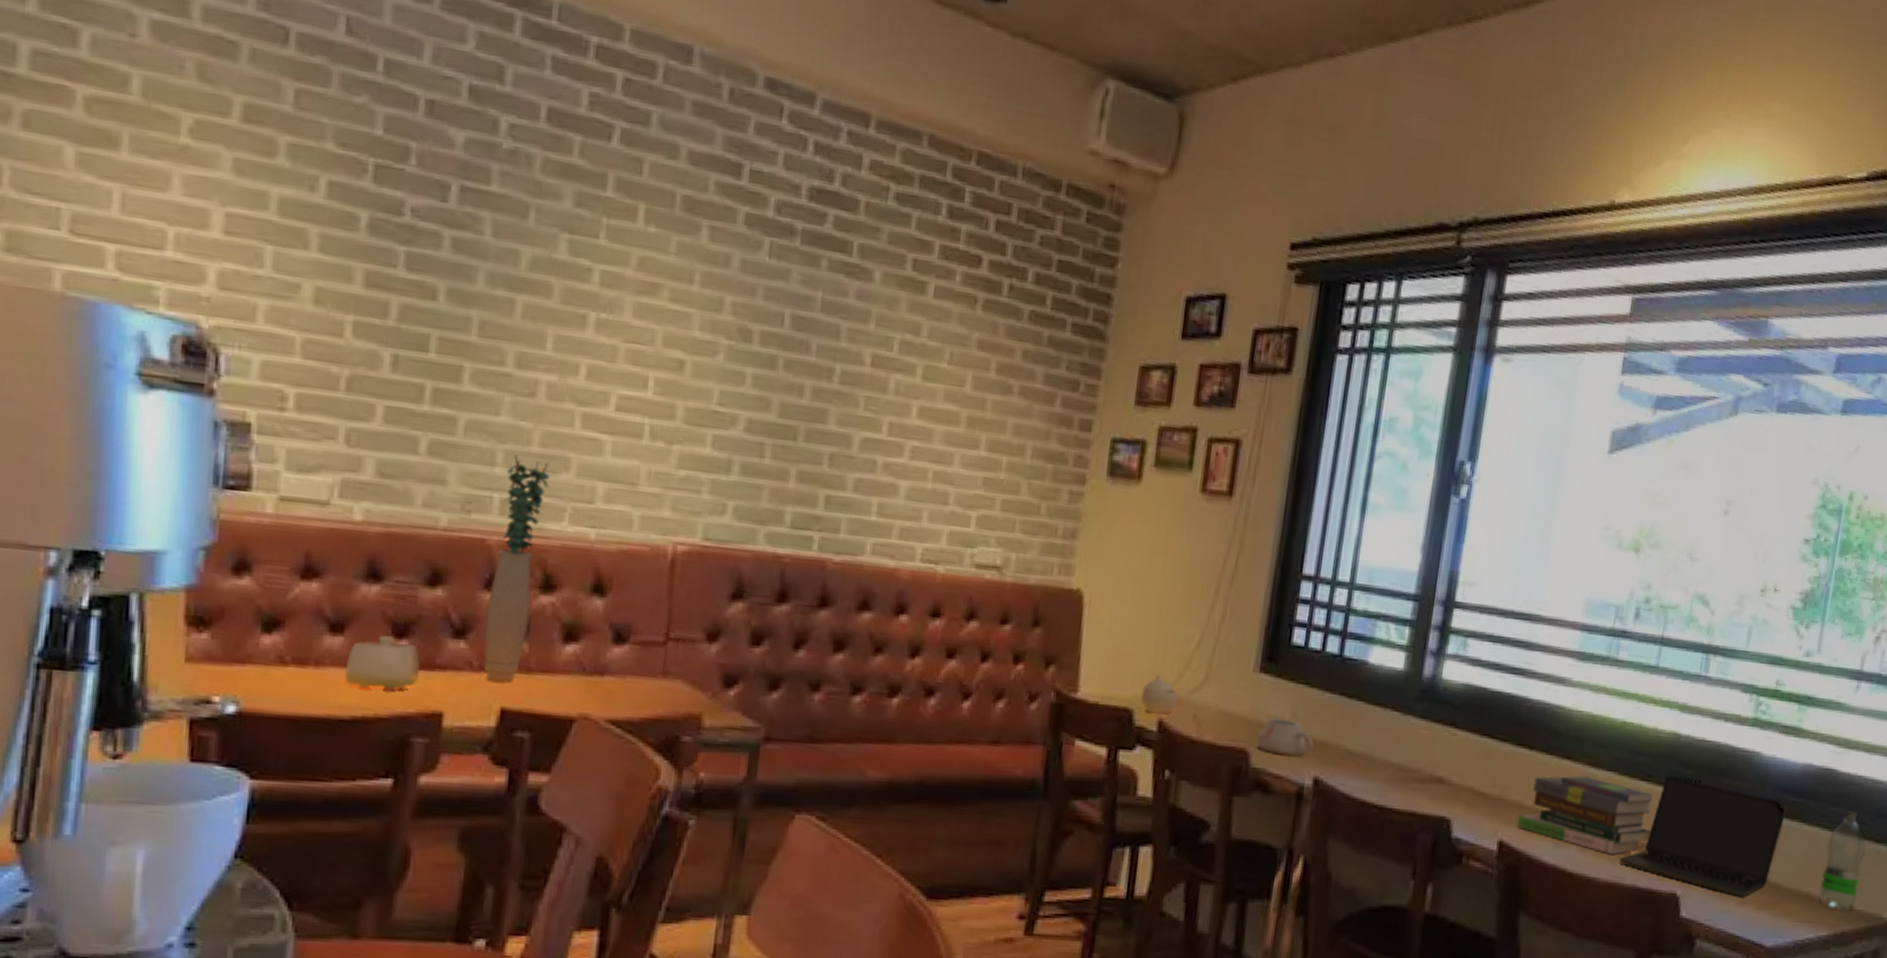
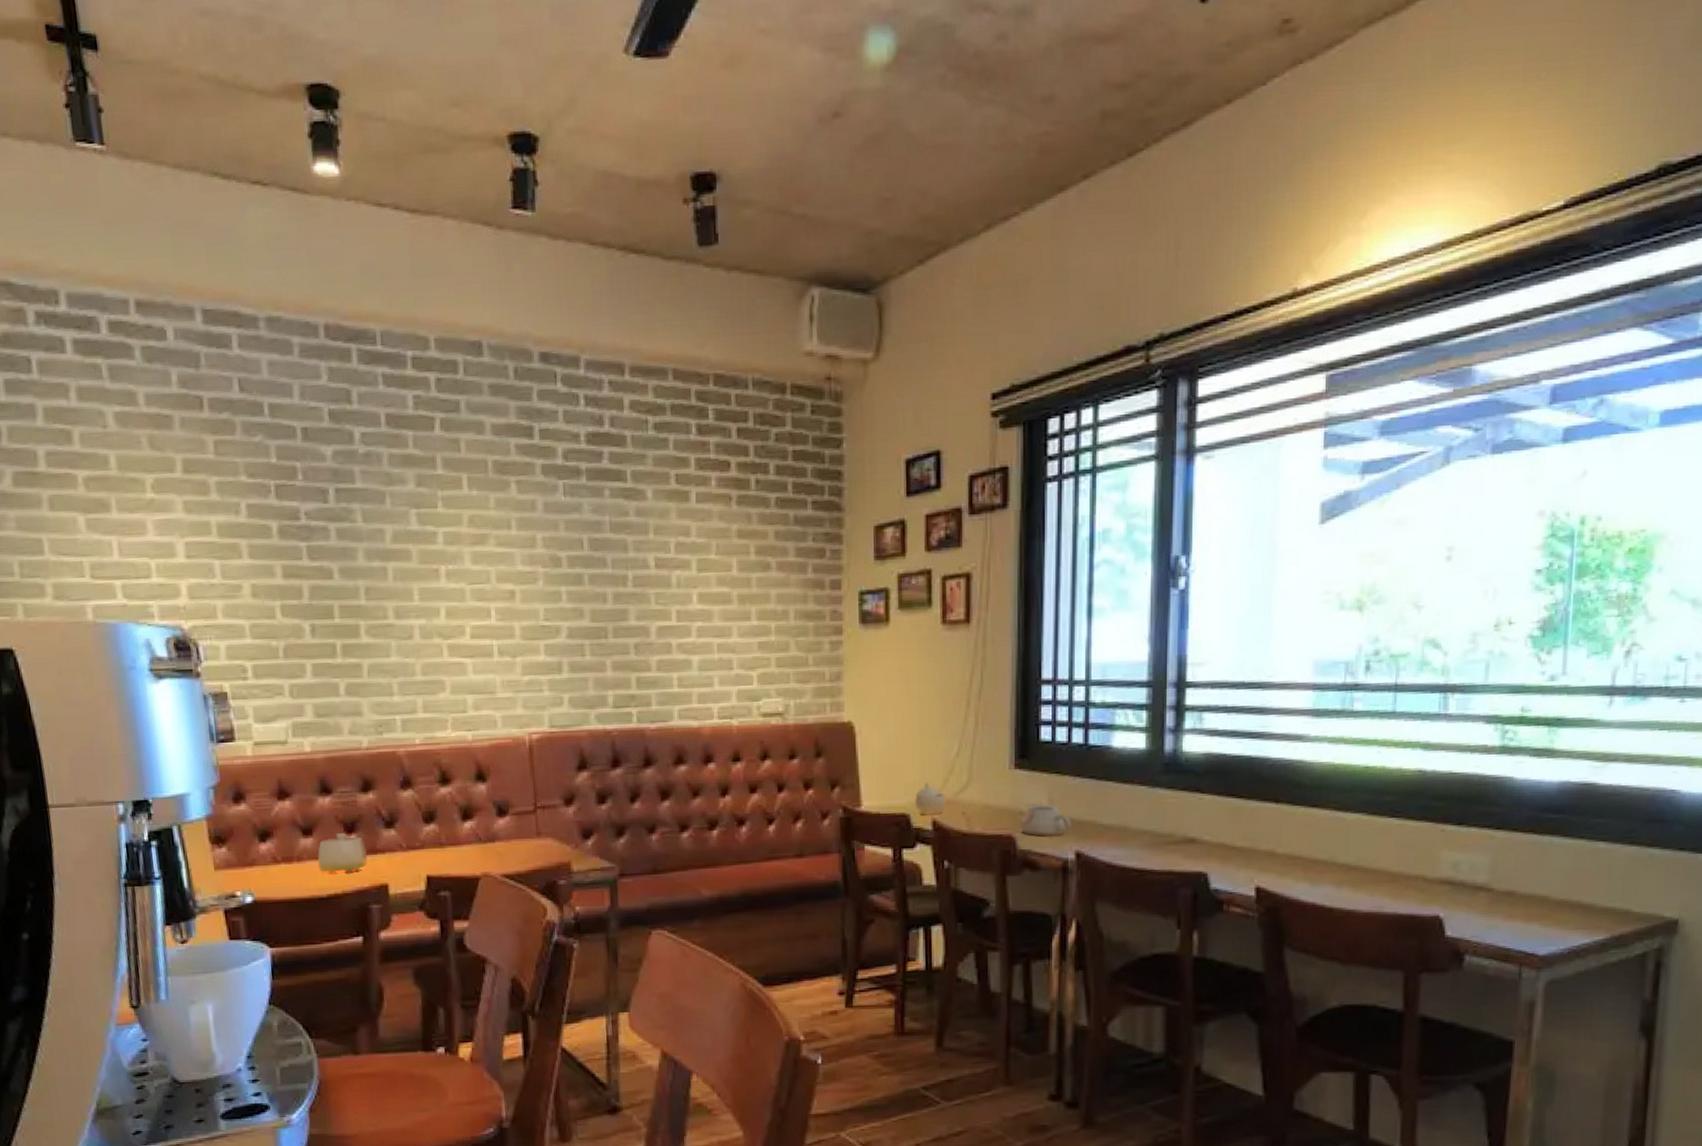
vase: present [483,454,551,684] -> none [402,684,436,858]
books: present [1517,775,1654,855] -> none [1272,820,1406,888]
laptop: present [1619,775,1787,898] -> none [1376,809,1546,913]
bottle: present [1819,810,1865,912] -> none [1591,820,1636,915]

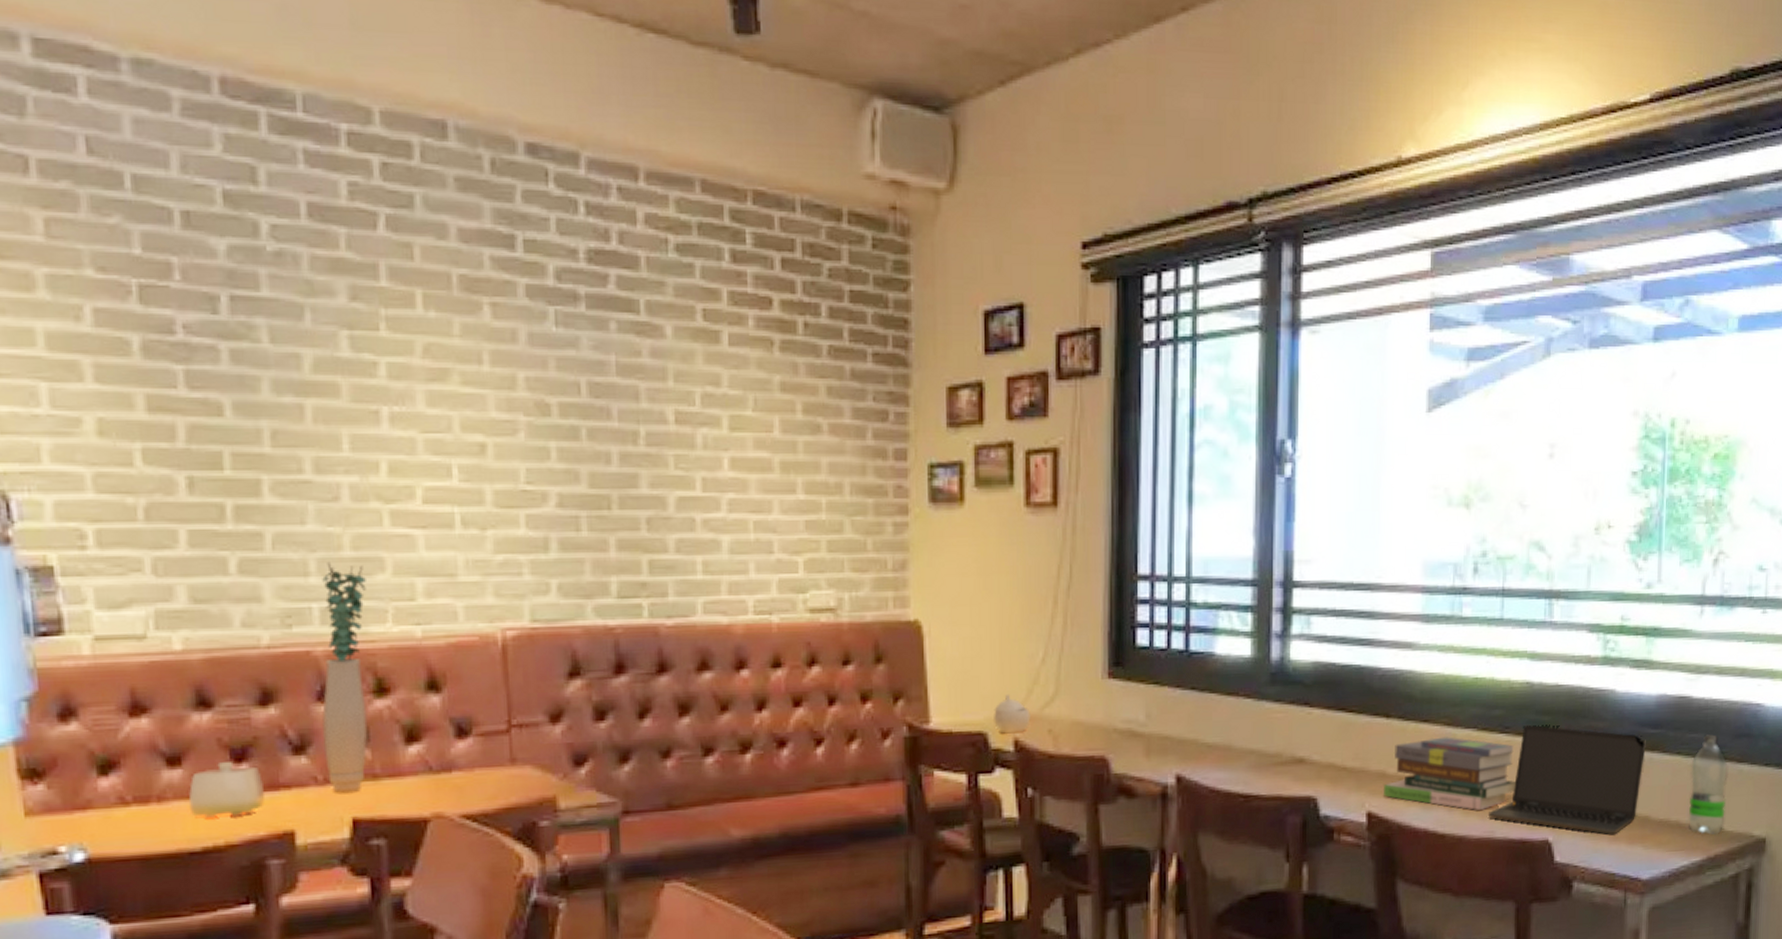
vase: none [402,684,436,858] -> present [322,561,368,795]
cup: present [1019,804,1072,837] -> none [1113,720,1172,758]
books: none [1272,820,1406,888] -> present [1384,737,1515,811]
laptop: none [1376,809,1546,913] -> present [1487,724,1646,835]
bottle: none [1591,820,1636,915] -> present [1689,734,1727,835]

